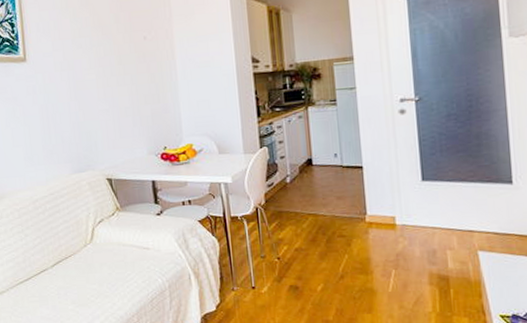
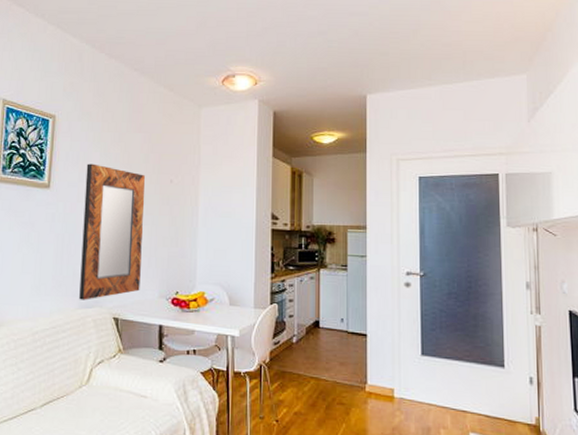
home mirror: none [58,31,128,166] -> present [79,163,145,300]

